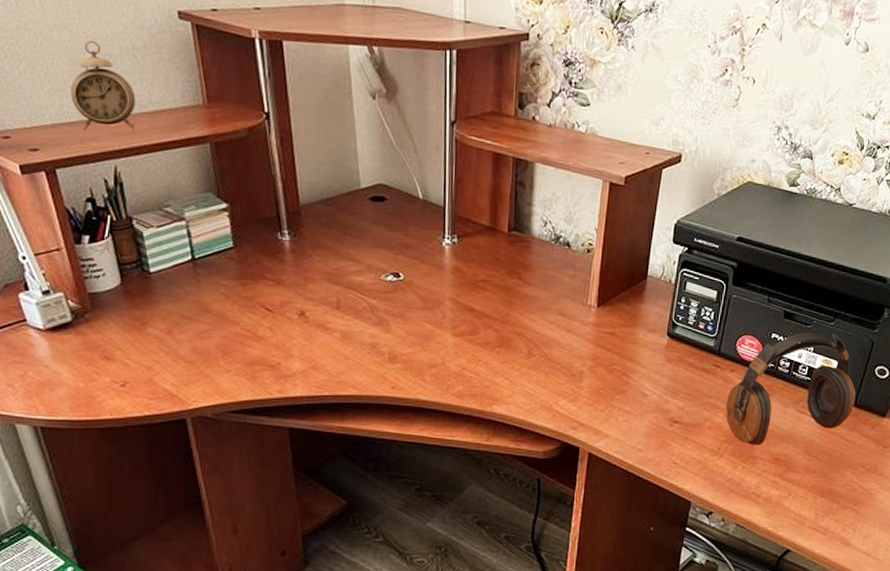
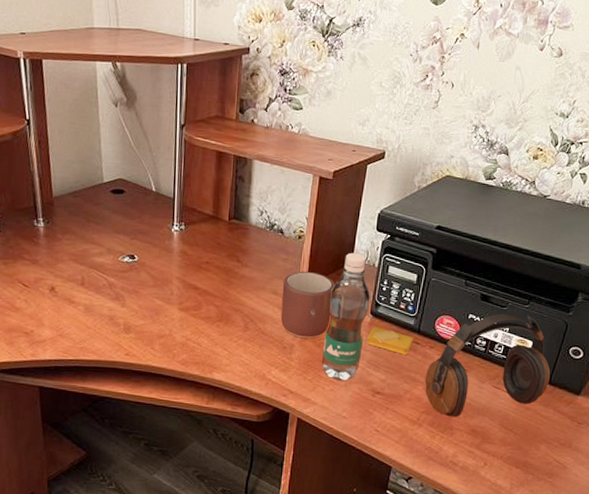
mug: none [568,289,628,364] -> present [280,271,335,339]
bottle: none [615,267,667,411] -> present [322,252,370,381]
sticky notes: none [663,349,714,379] -> present [366,327,414,355]

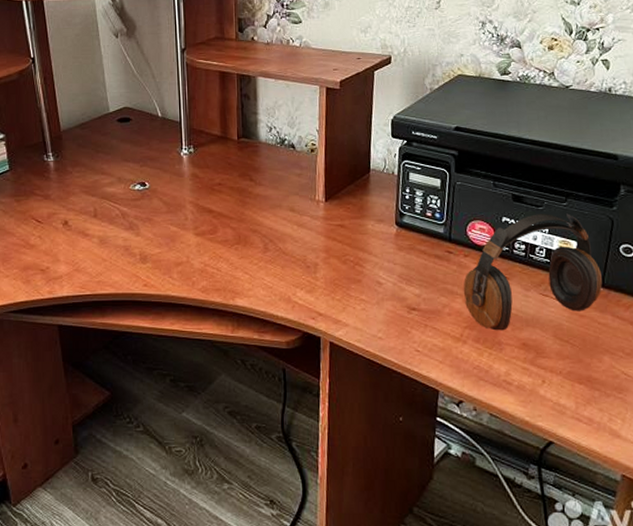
mug: present [280,271,335,339] -> none [299,185,355,256]
bottle: present [322,252,370,381] -> none [349,161,393,299]
sticky notes: present [366,327,414,355] -> none [394,238,446,266]

